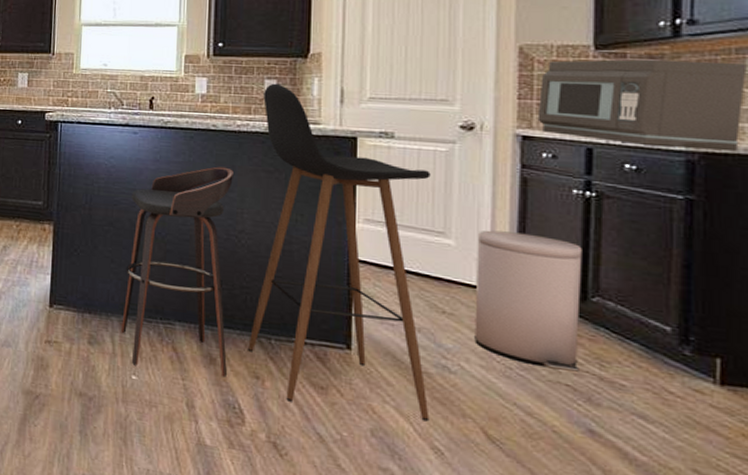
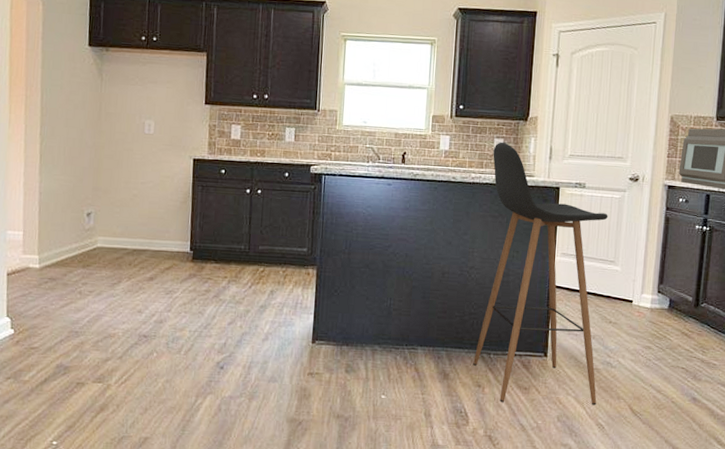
bar stool: present [121,166,234,378] -> none [373,213,468,389]
pedal bin: present [474,230,582,372] -> none [629,258,698,358]

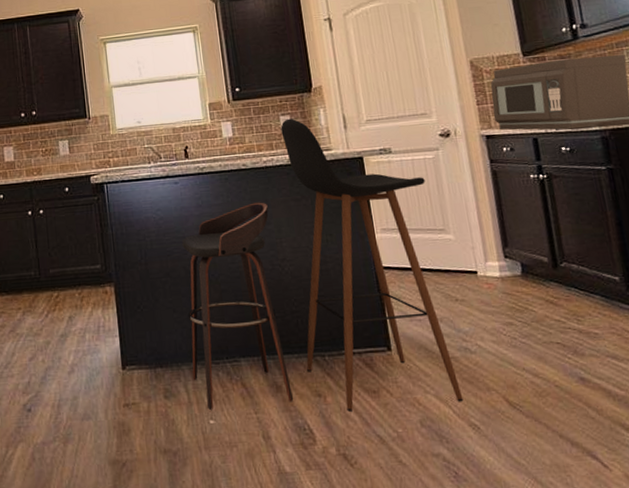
bar stool: none [373,213,468,389] -> present [182,202,294,410]

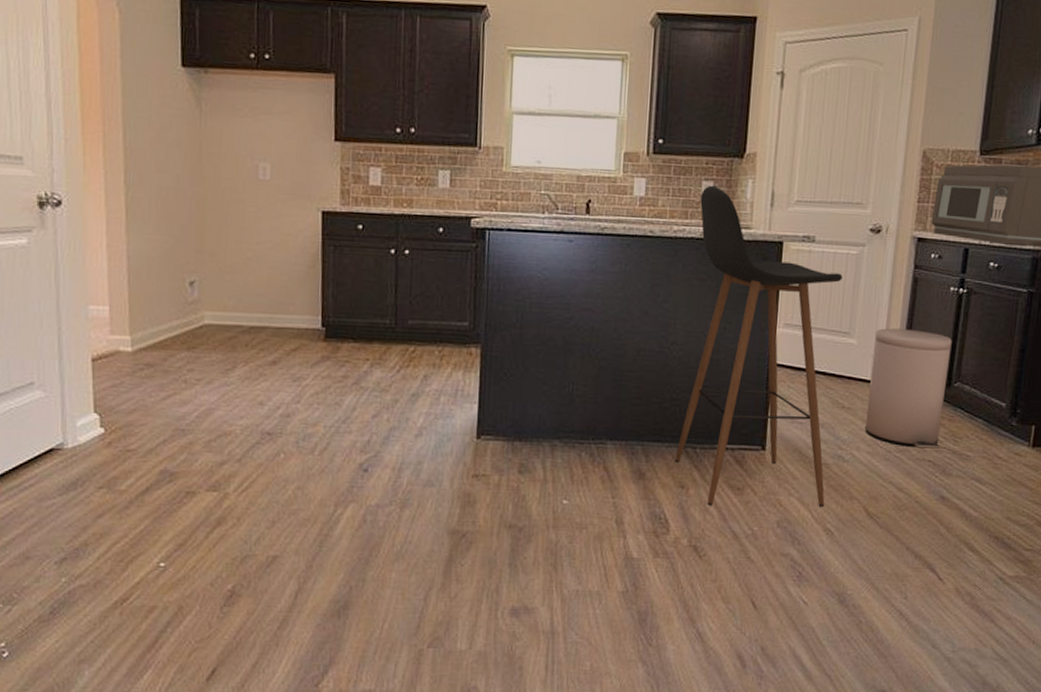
bar stool: present [182,202,294,410] -> none [553,276,668,491]
pedal bin: none [470,218,564,332] -> present [865,328,952,449]

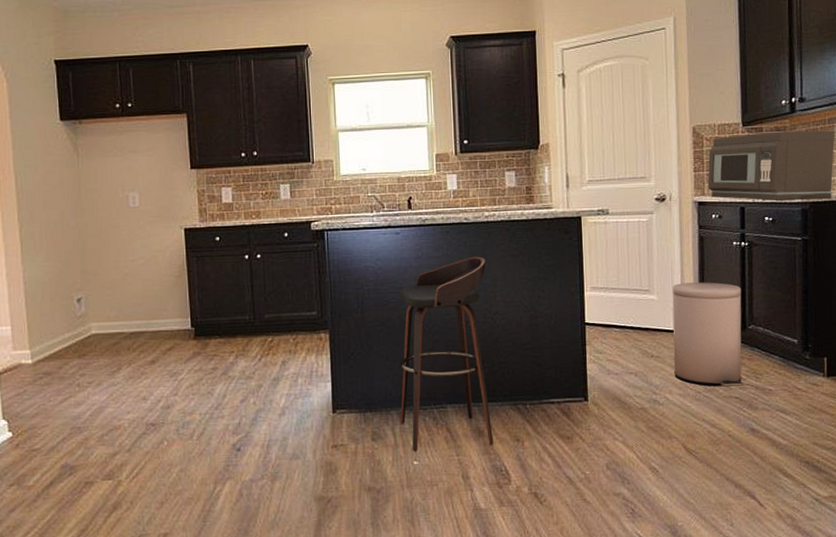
bar stool: none [553,276,668,491] -> present [399,256,494,452]
bar stool: present [675,185,843,507] -> none [505,174,647,455]

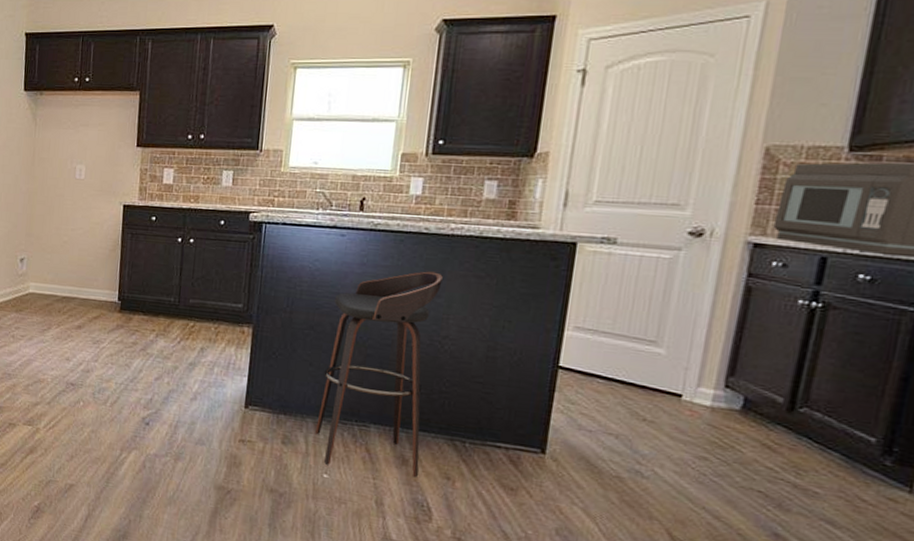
pedal bin: present [672,282,743,387] -> none [672,339,798,479]

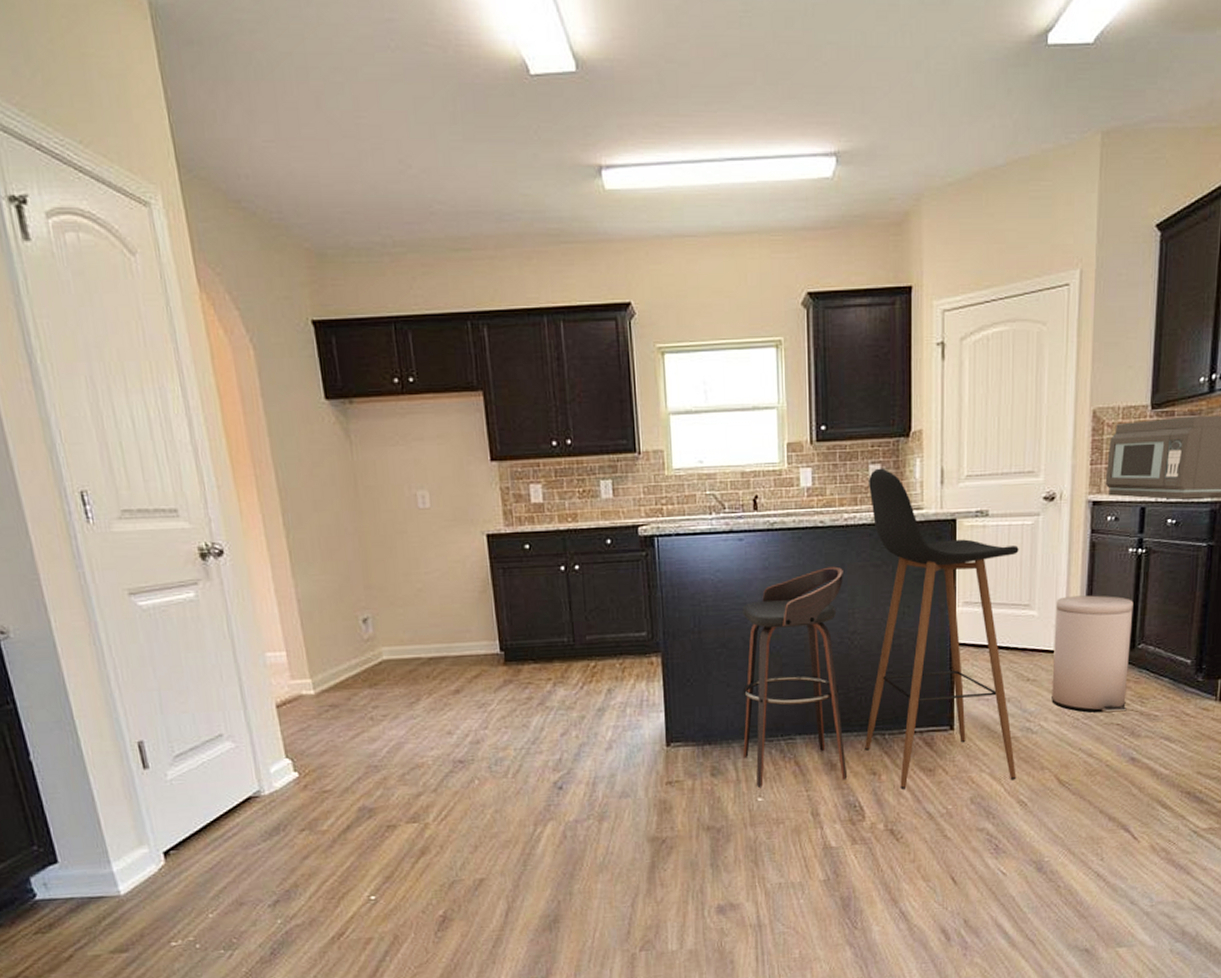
bar stool: none [441,184,650,523] -> present [865,468,1019,789]
pedal bin: none [672,339,798,479] -> present [1051,595,1134,713]

